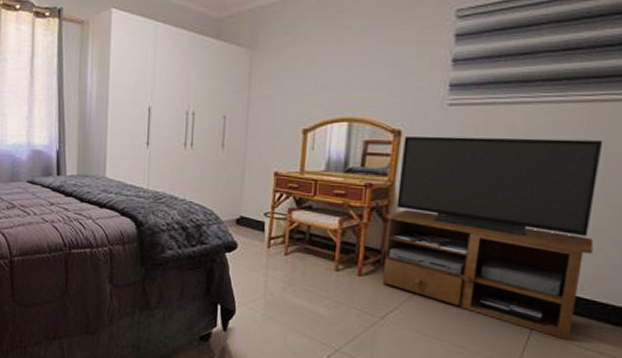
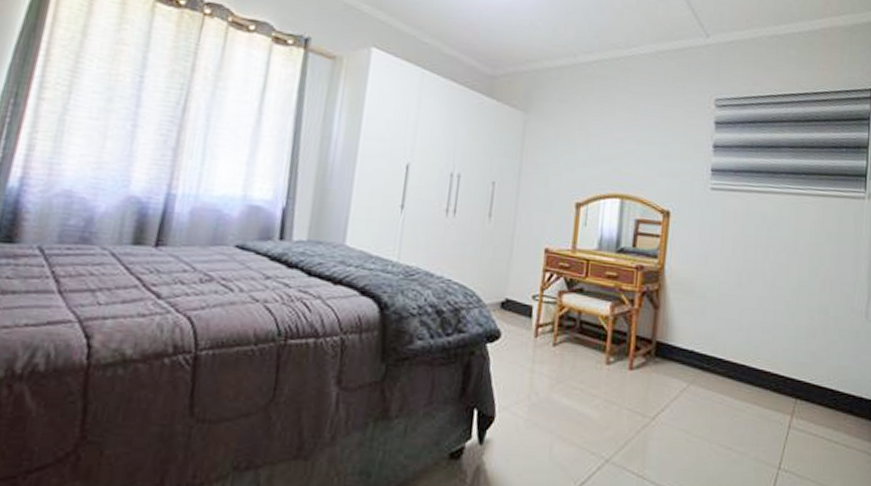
tv stand: present [381,136,604,341] -> none [652,218,836,435]

